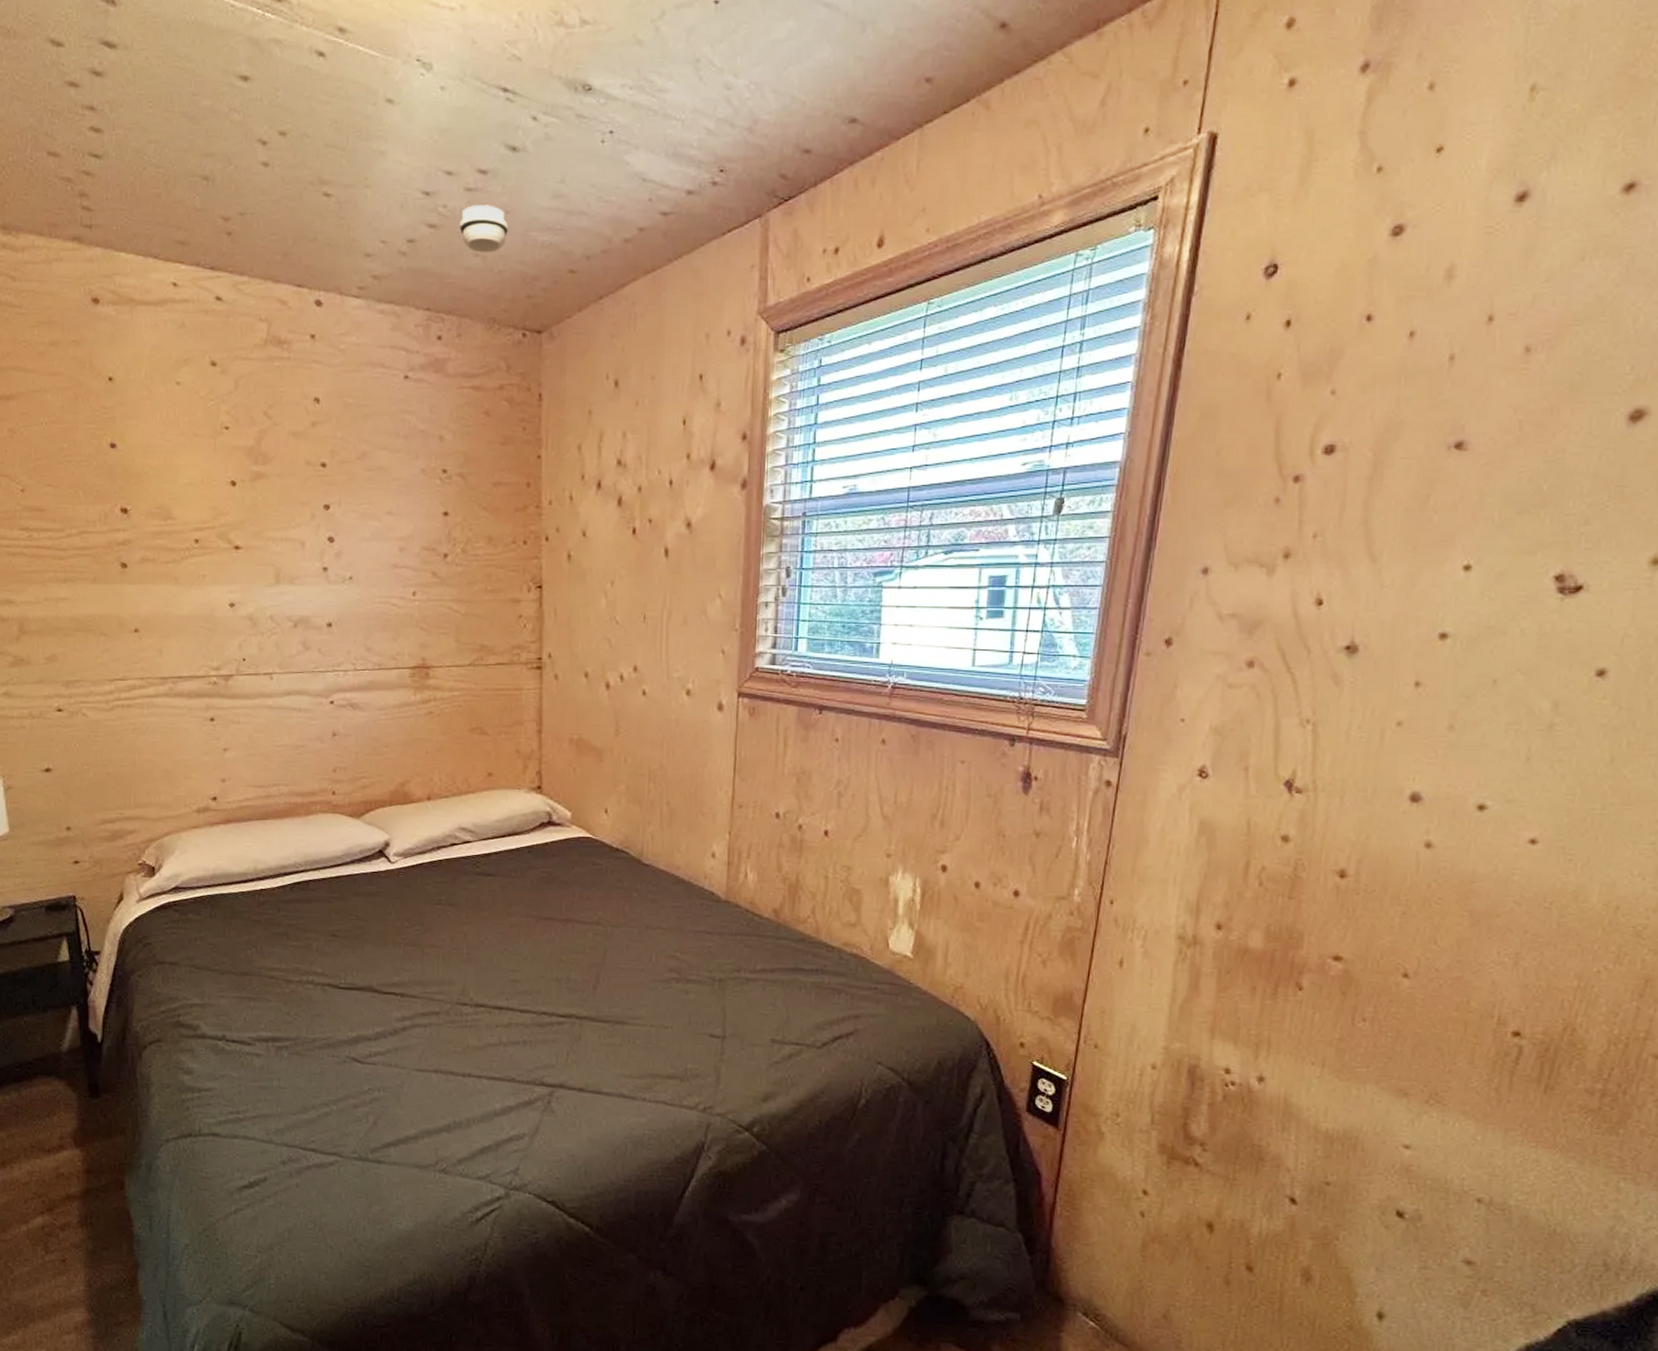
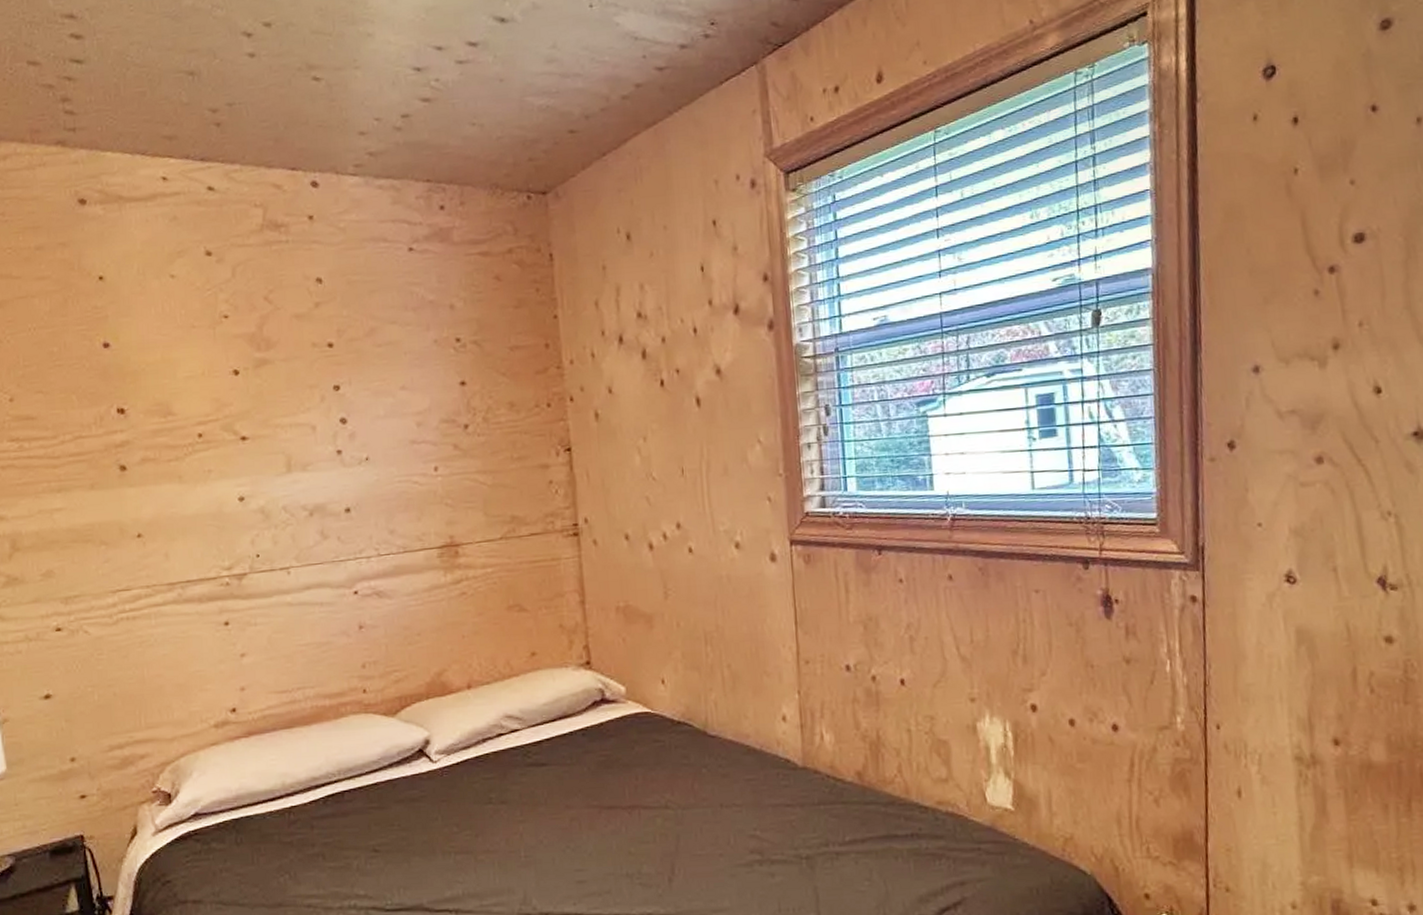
smoke detector: present [460,205,508,253] -> none [453,75,504,122]

